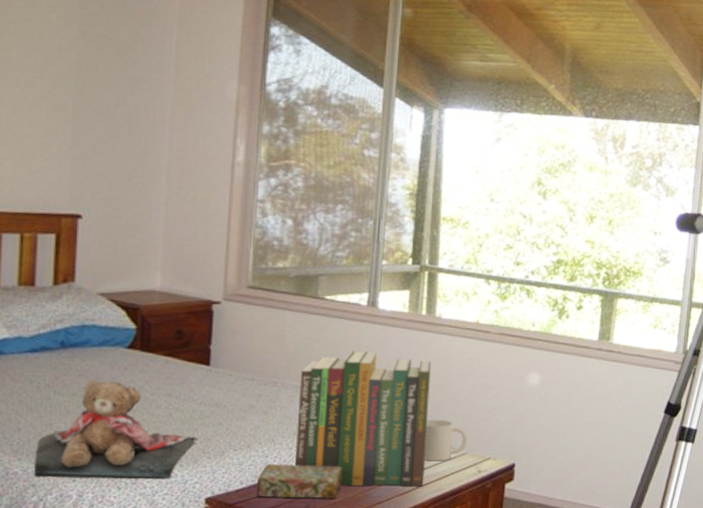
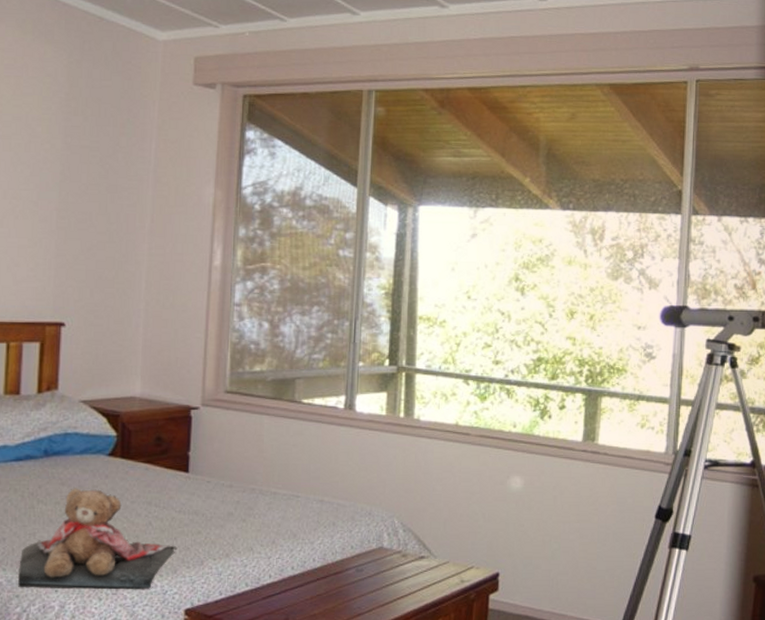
decorative box: present [256,464,343,499] -> none [235,574,323,610]
books: present [295,351,431,487] -> none [273,456,410,597]
mug: present [424,419,467,461] -> none [404,526,449,571]

